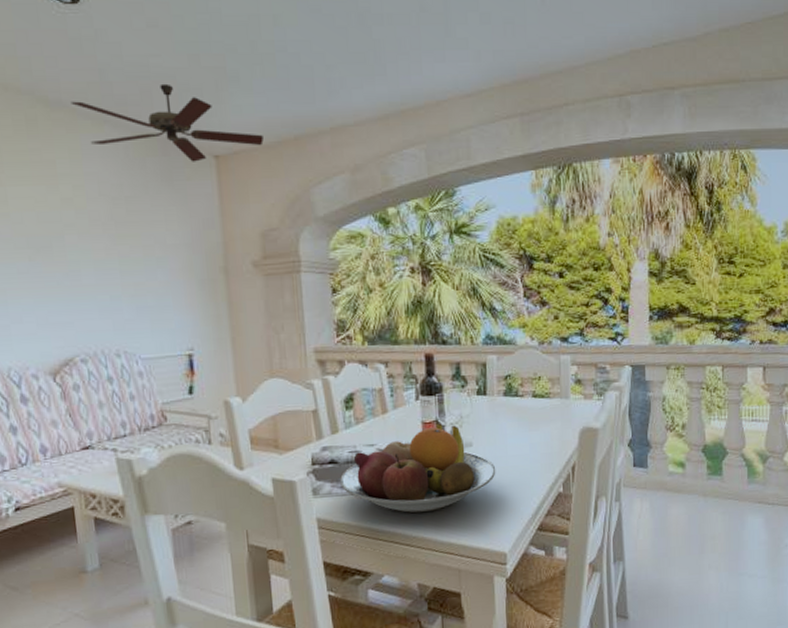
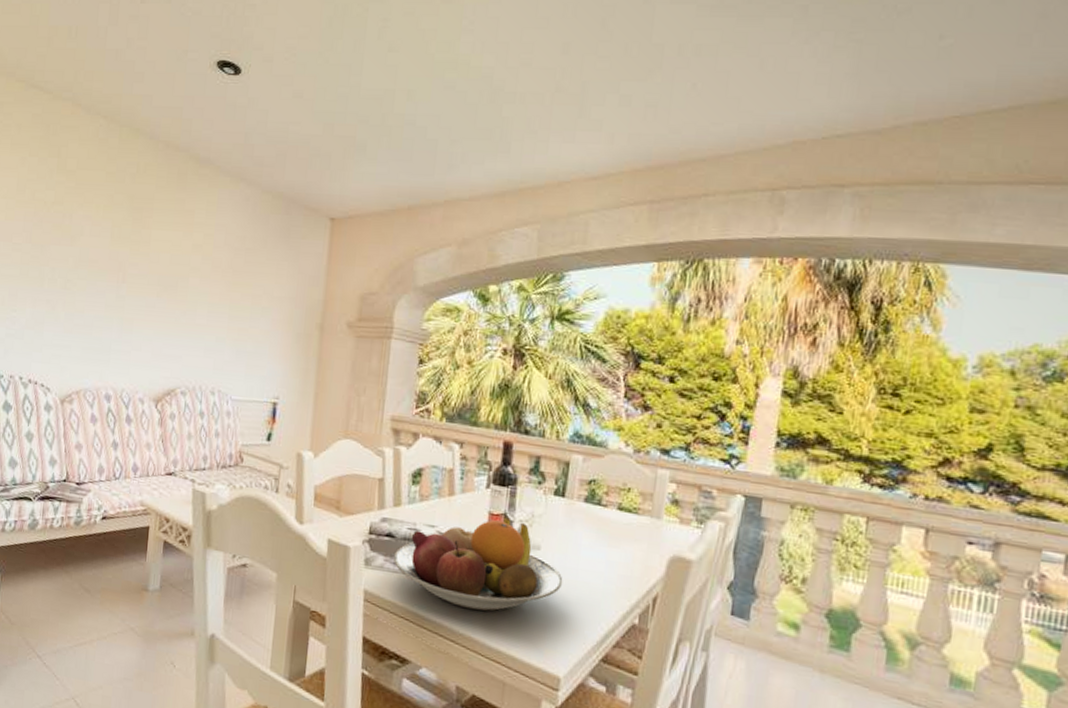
ceiling fan: present [70,83,264,162] -> none [217,148,379,223]

